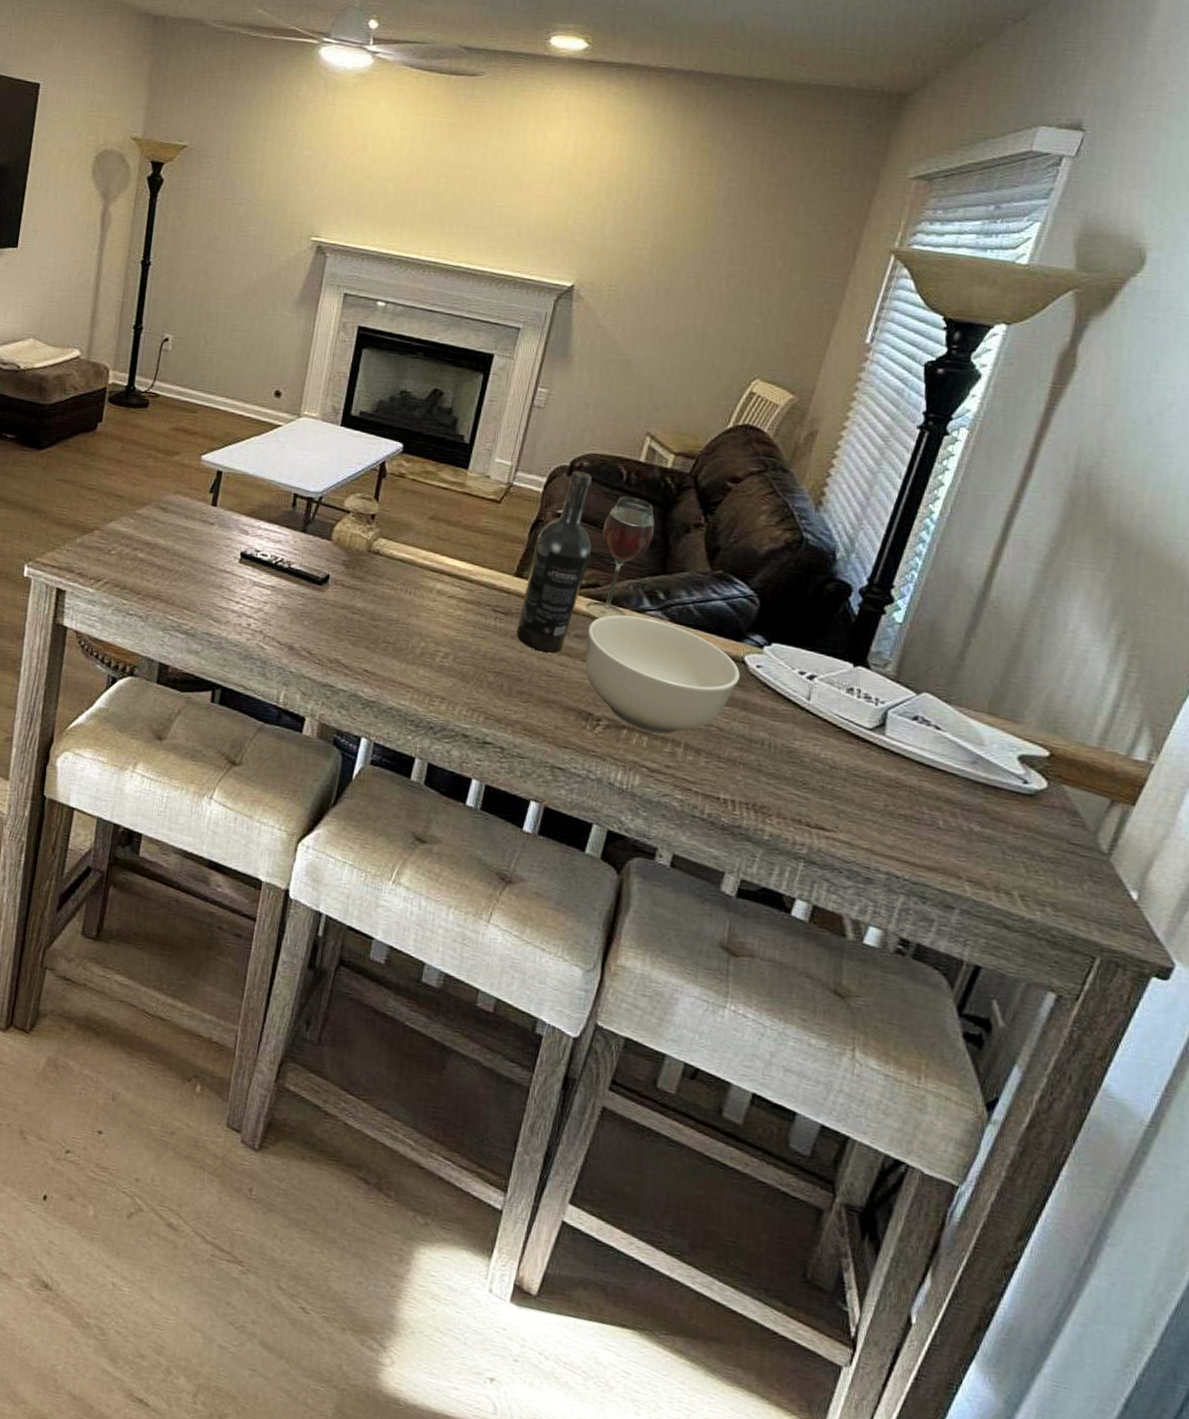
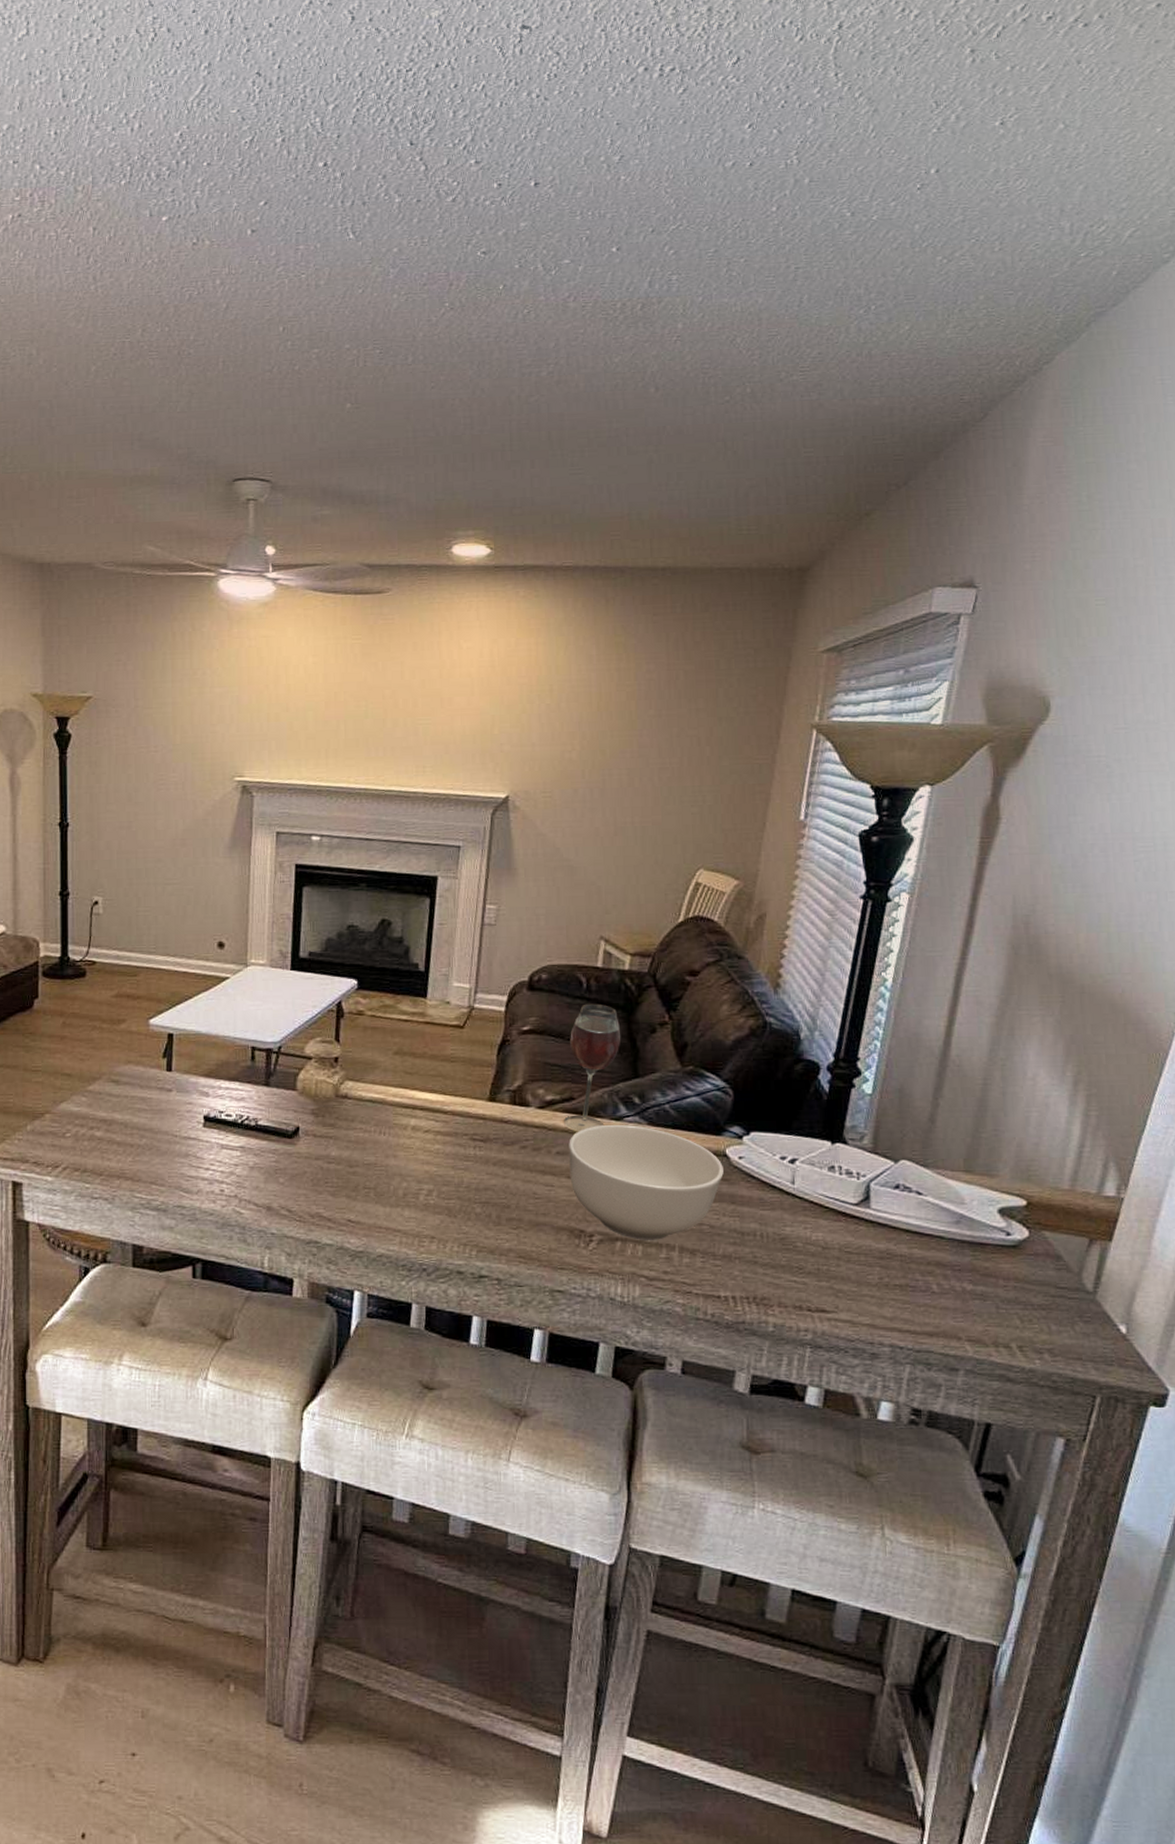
wine bottle: present [516,471,592,653] -> none [497,985,561,1174]

